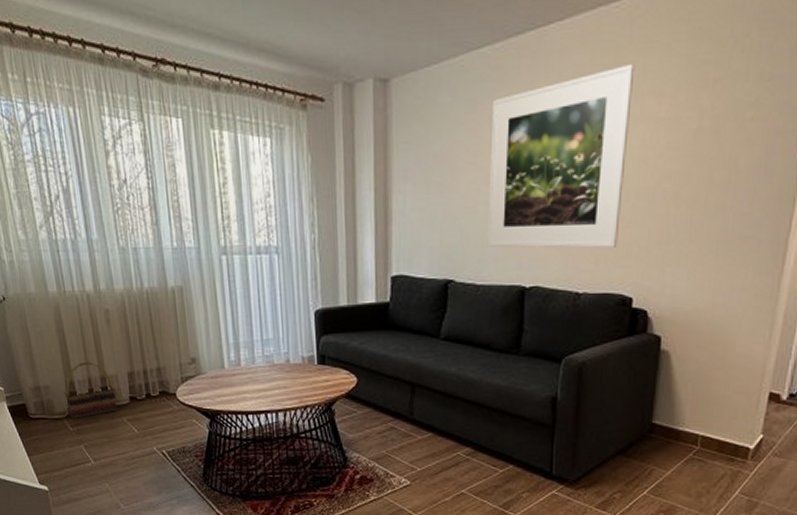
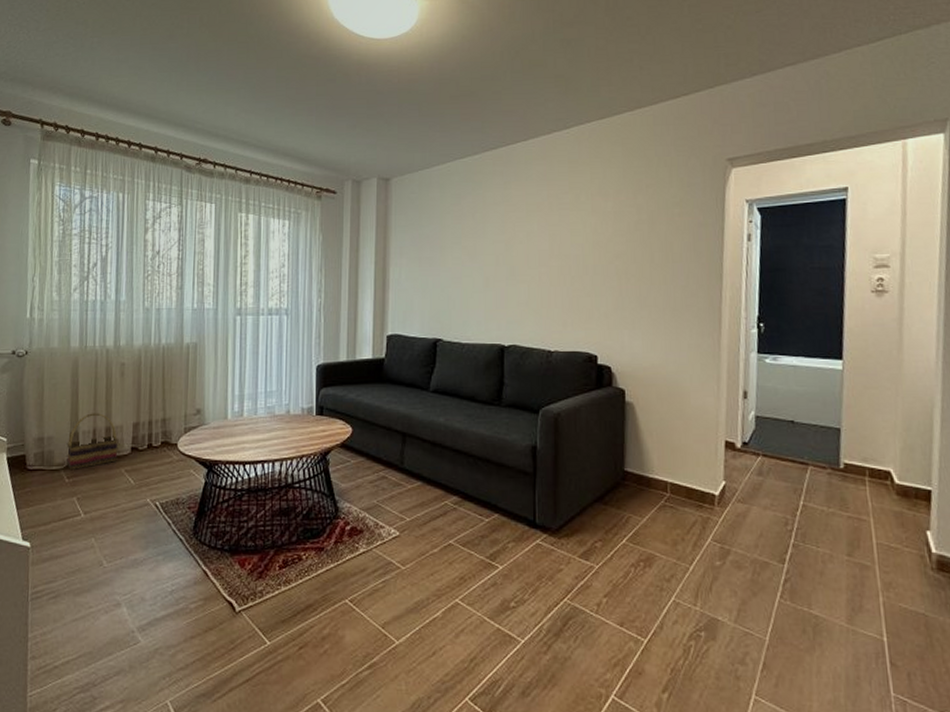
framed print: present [487,63,635,248] -> none [470,172,585,313]

